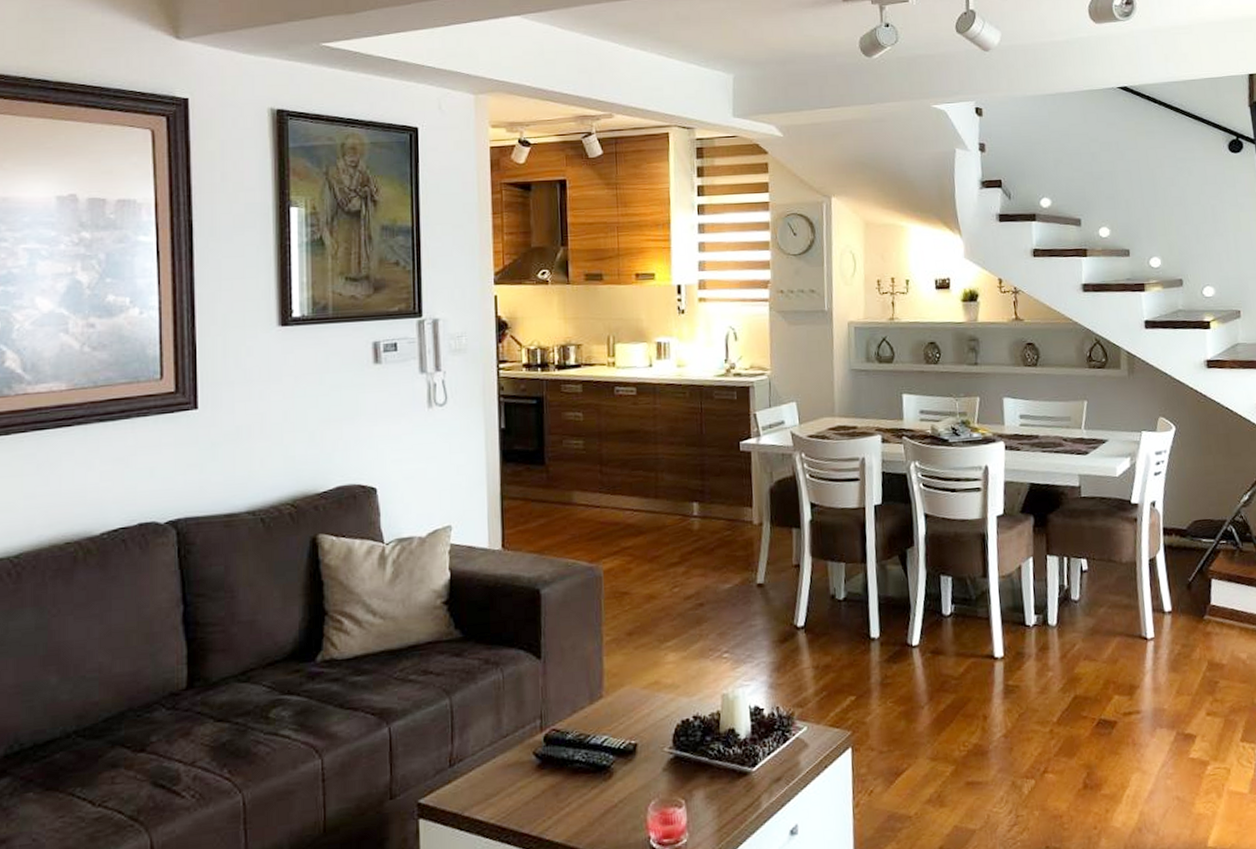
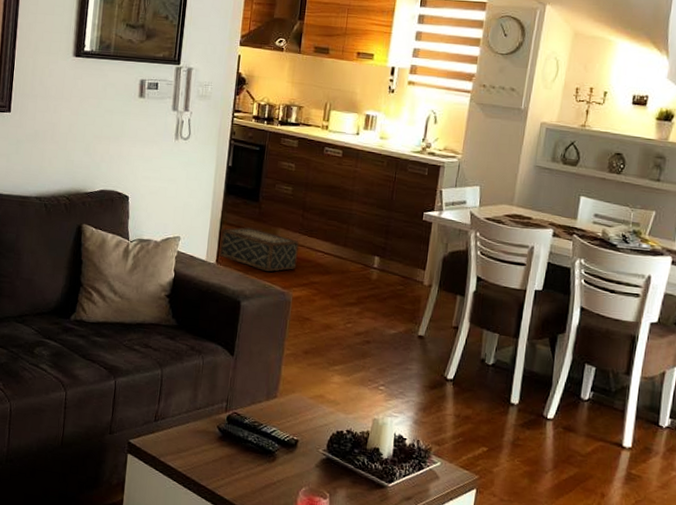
woven basket: none [504,497,603,547] -> present [219,227,299,272]

